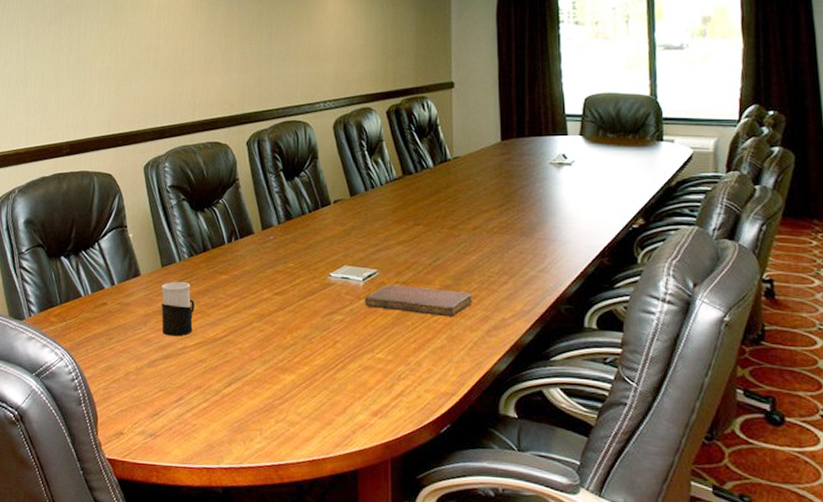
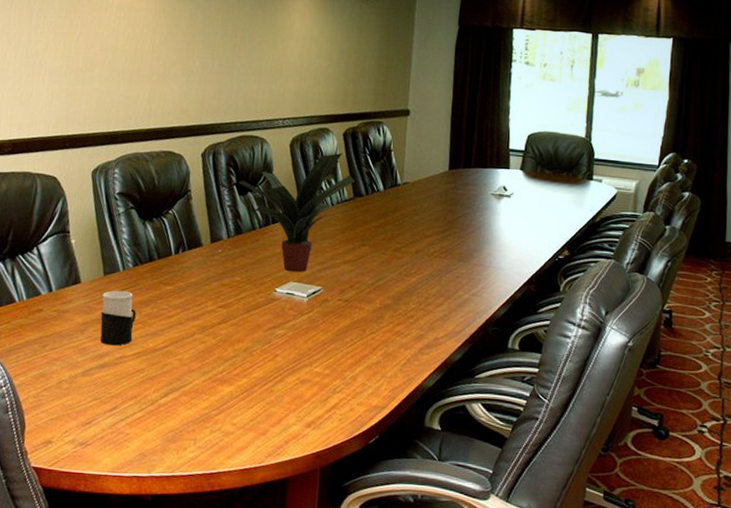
potted plant: none [284,132,402,256] -> present [237,153,355,273]
notebook: present [365,284,473,317] -> none [307,301,410,335]

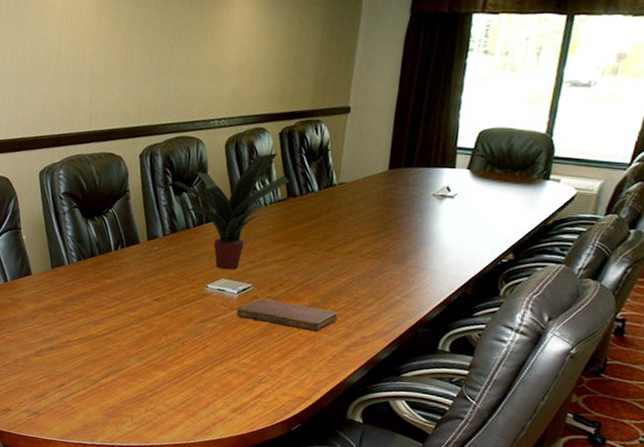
cup: present [100,290,136,346] -> none [49,282,80,331]
notebook: none [307,301,410,335] -> present [237,298,339,332]

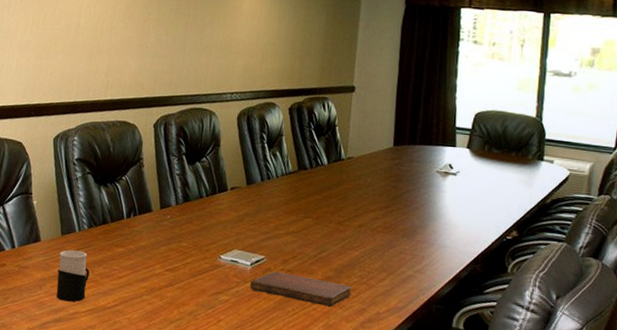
cup: none [49,282,80,331] -> present [56,250,90,302]
potted plant: present [173,153,289,270] -> none [186,127,299,241]

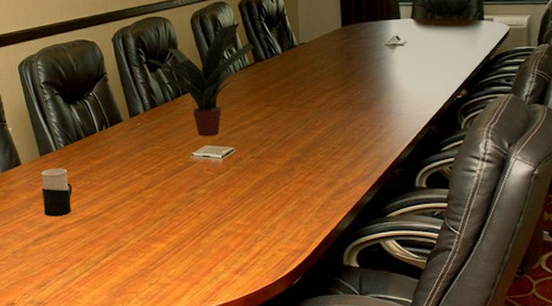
potted plant: none [186,127,299,241] -> present [147,23,254,137]
notebook: present [250,271,352,307] -> none [224,159,319,185]

